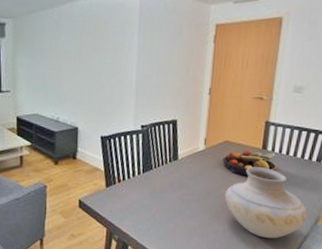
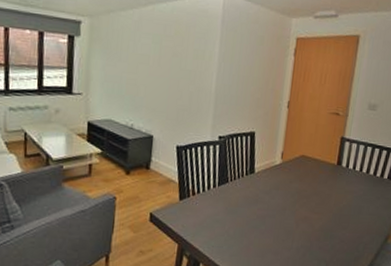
fruit bowl: present [223,150,277,176] -> none [298,165,351,192]
vase: present [224,167,307,239] -> none [299,182,378,257]

